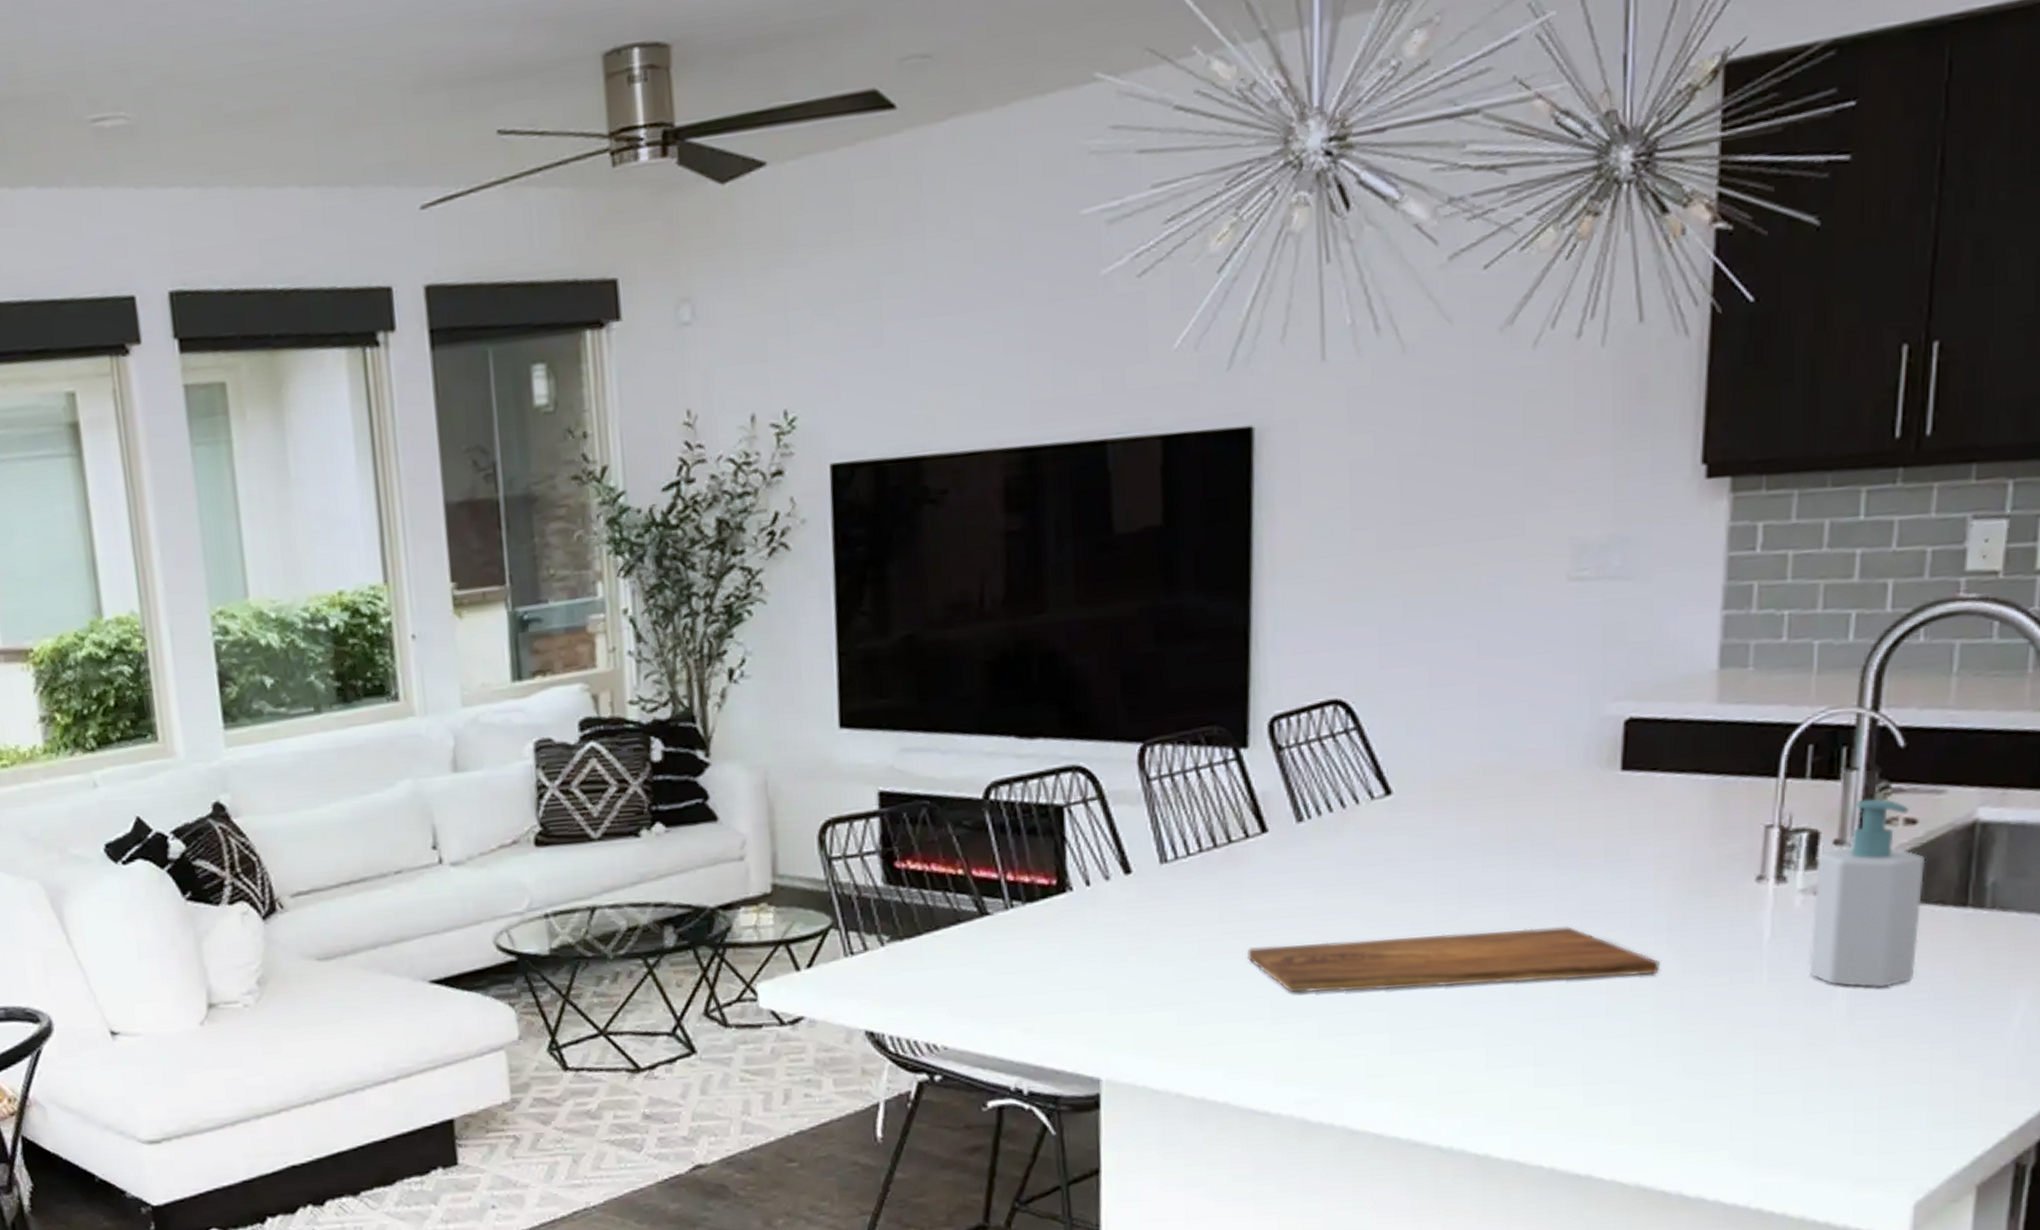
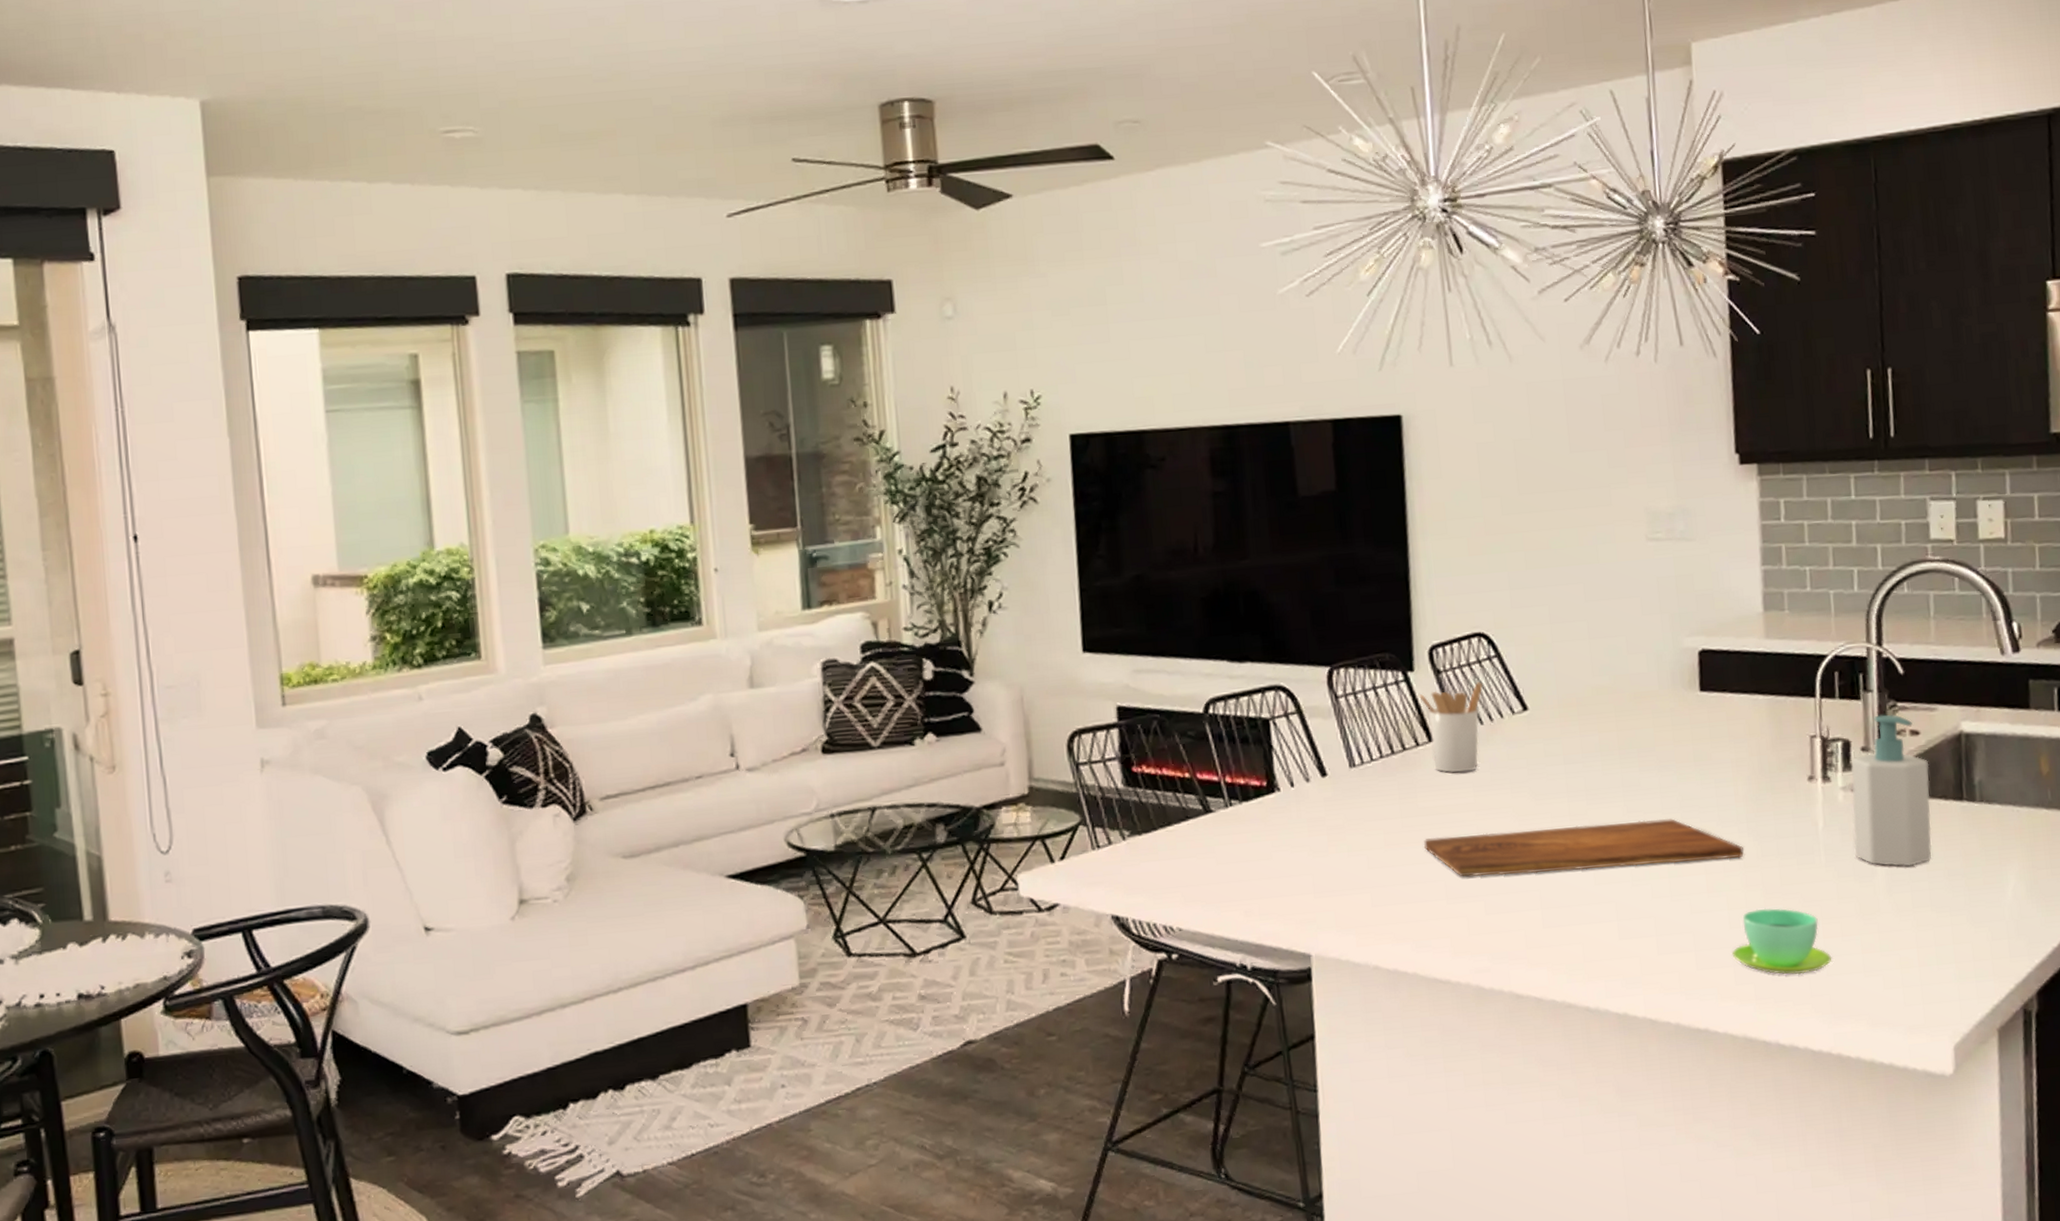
utensil holder: none [1251,760,1335,870] -> present [1418,682,1483,773]
cup: none [1631,1035,1763,1115] -> present [1732,908,1832,975]

